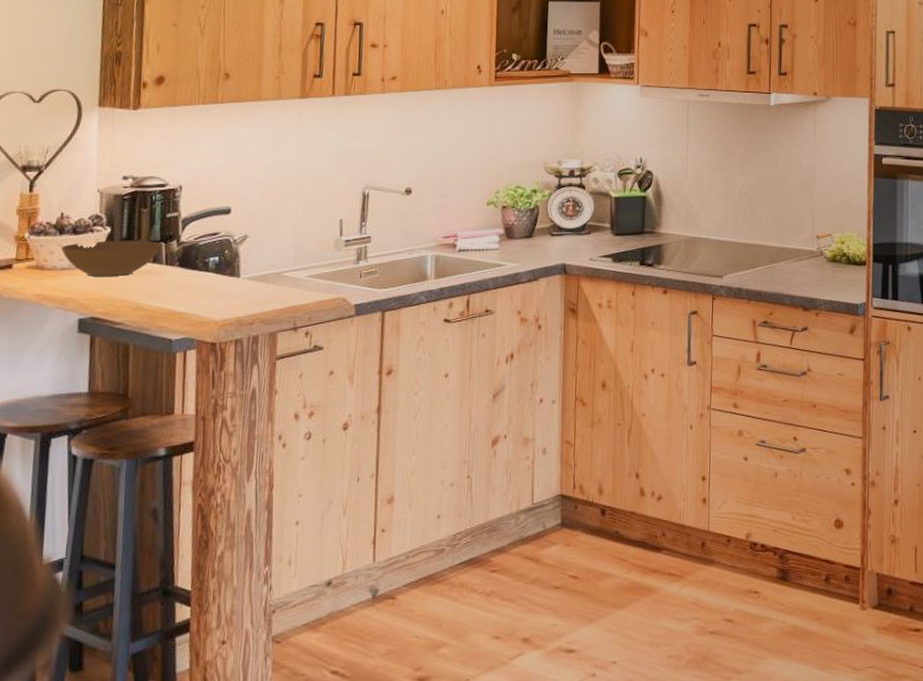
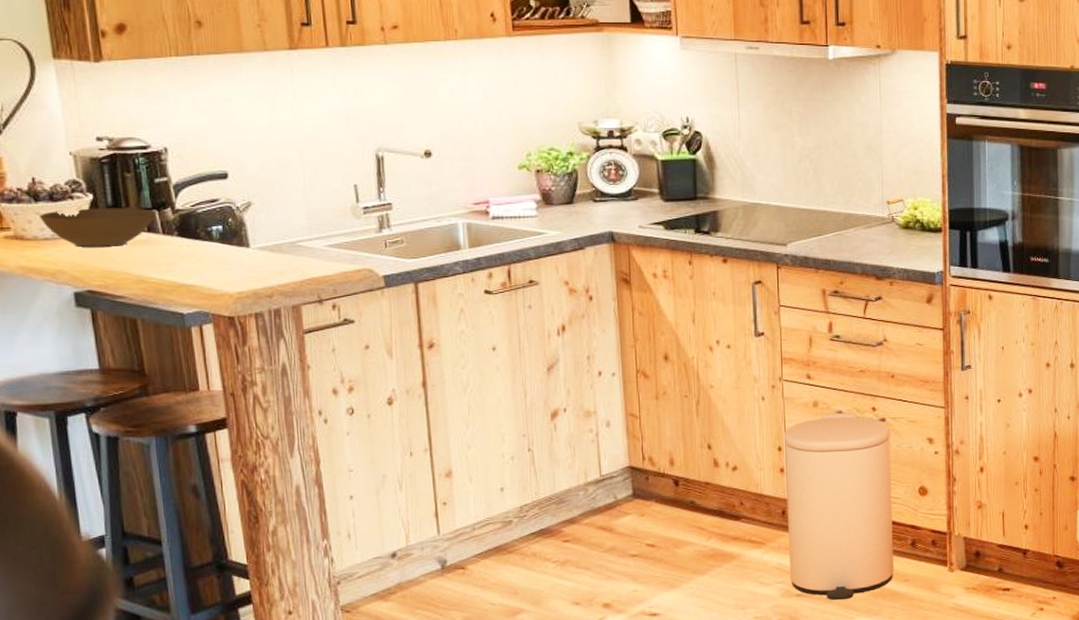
pedal bin: none [705,441,810,639] -> present [783,412,895,601]

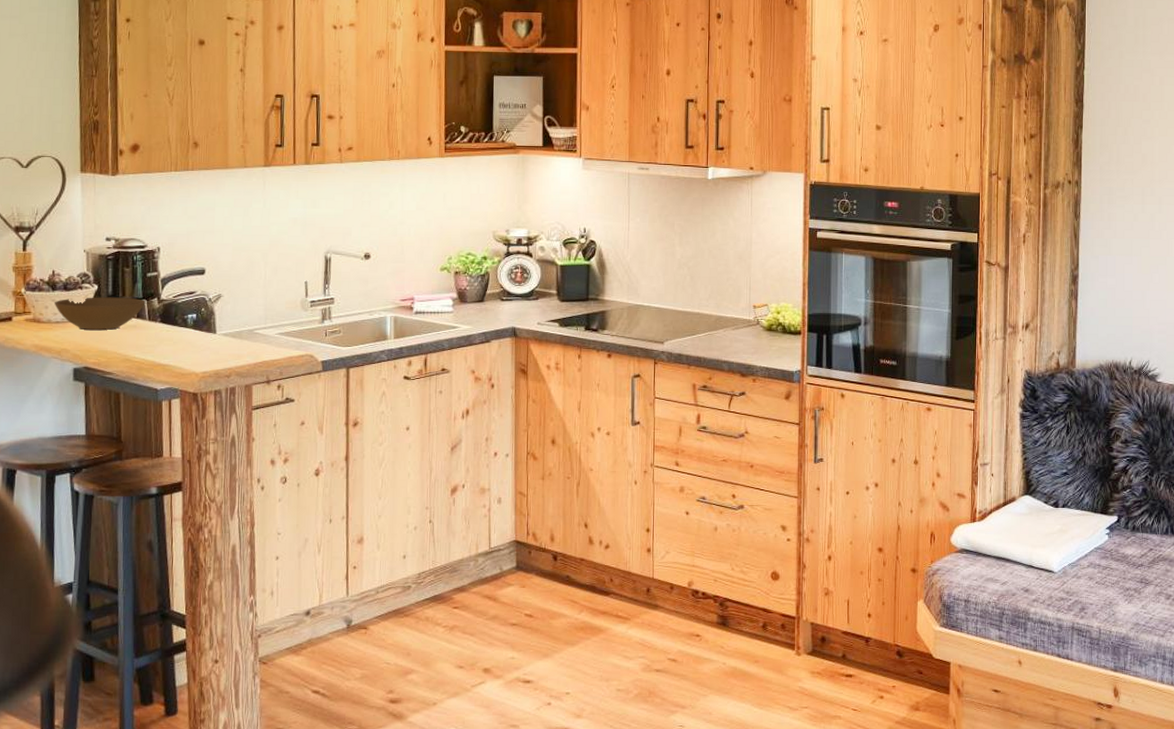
pedal bin: present [783,412,895,601] -> none [651,498,748,678]

